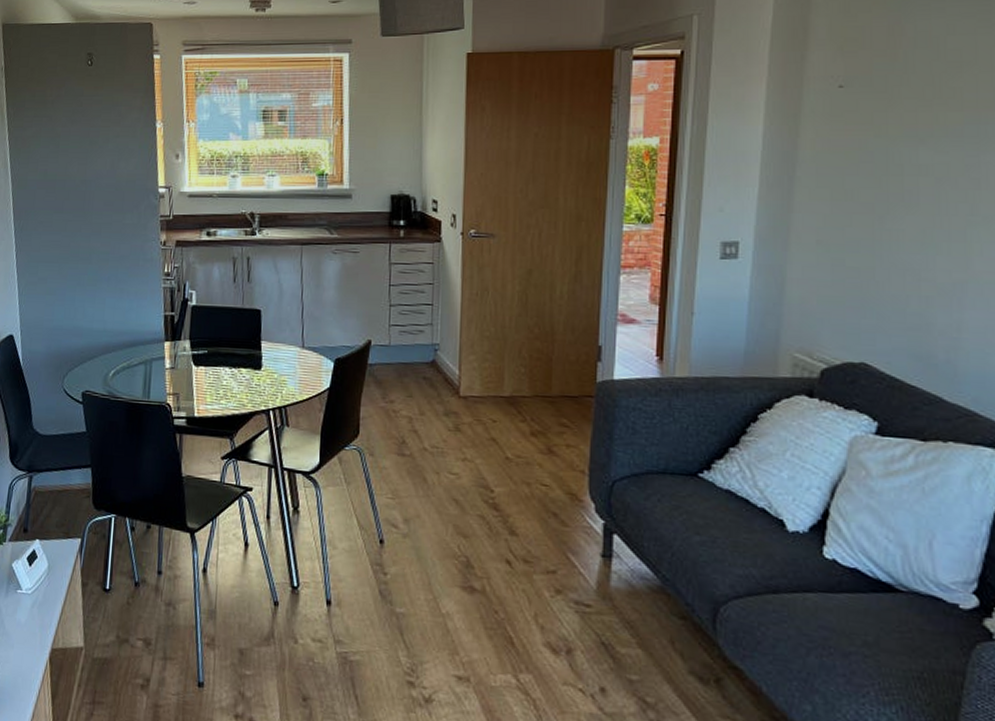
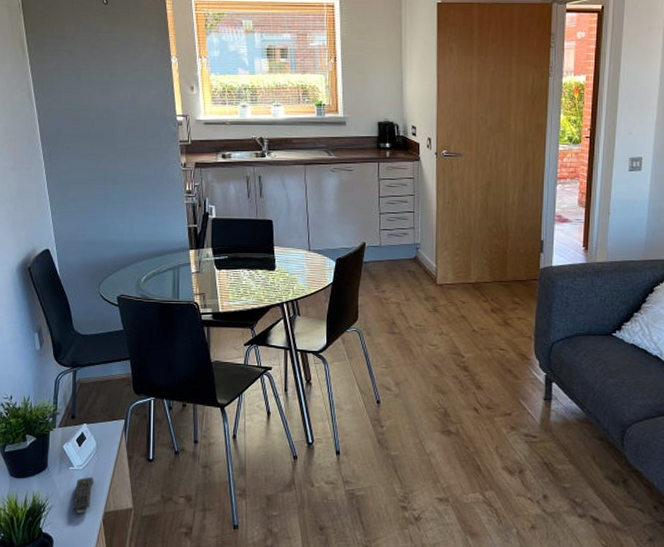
remote control: none [17,603,43,648] -> present [72,476,94,514]

